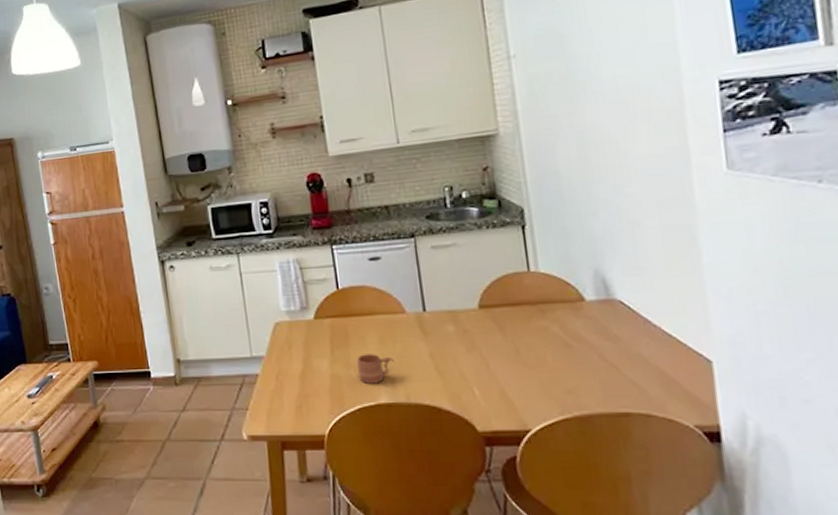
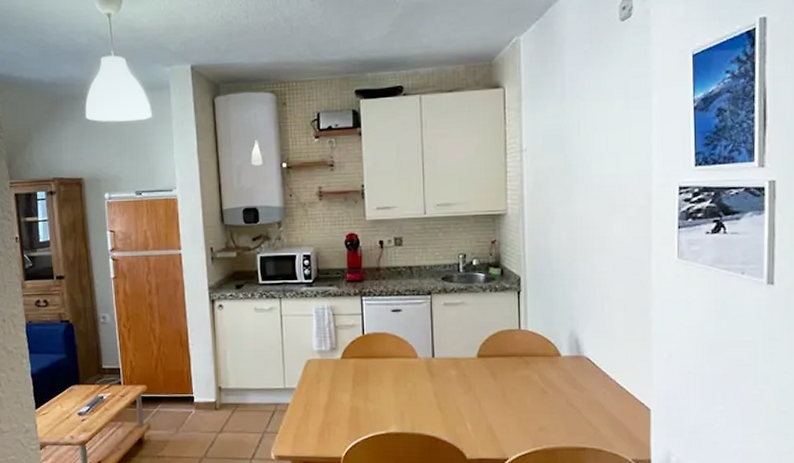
mug: present [357,354,394,384] -> none [374,390,405,416]

